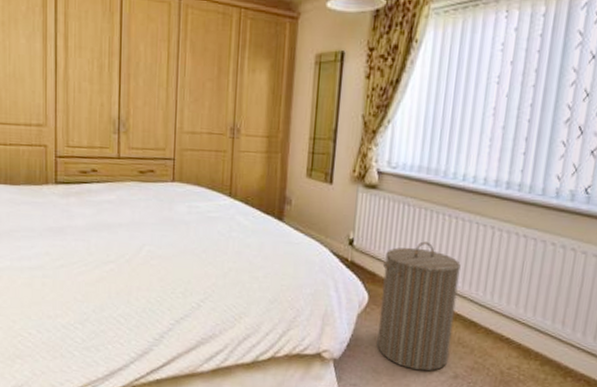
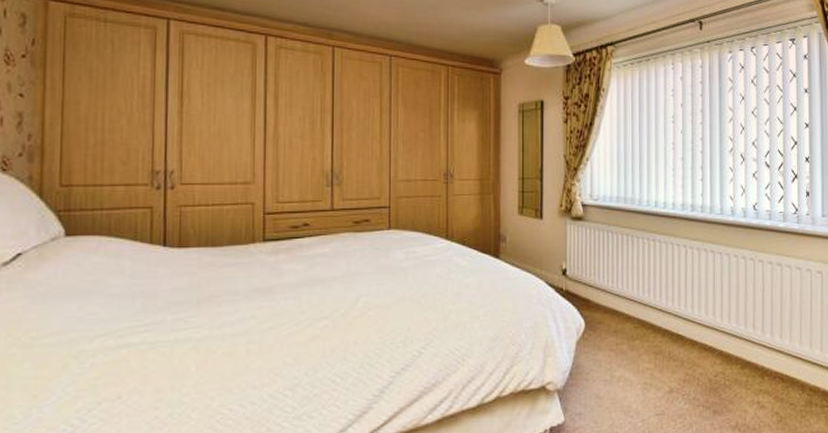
laundry hamper: present [377,241,461,371] -> none [594,264,663,390]

